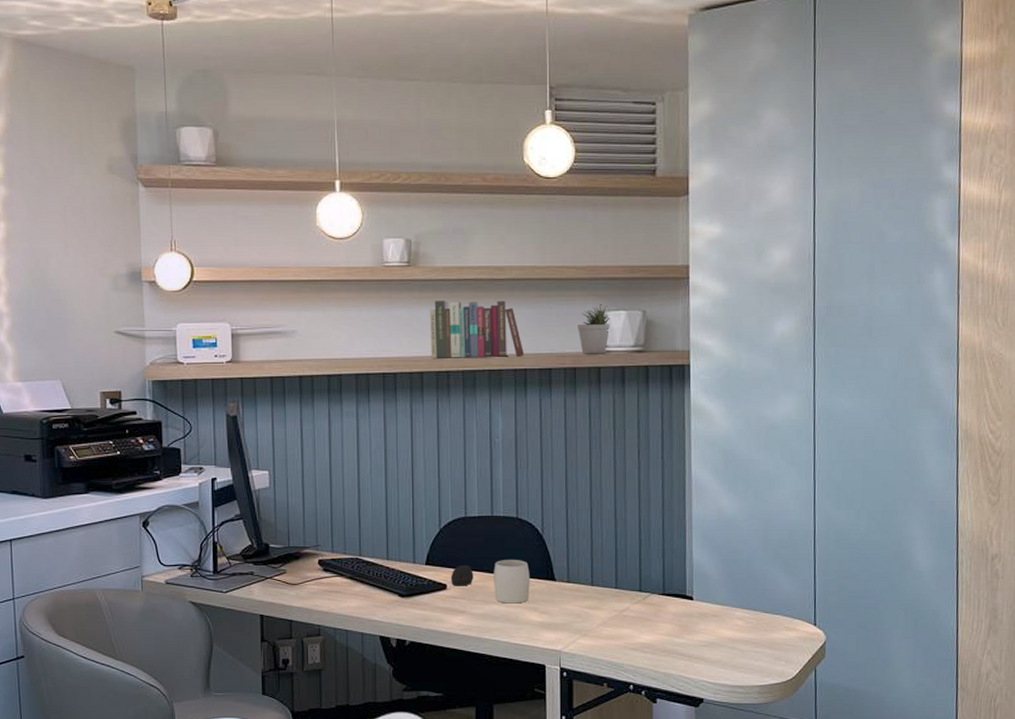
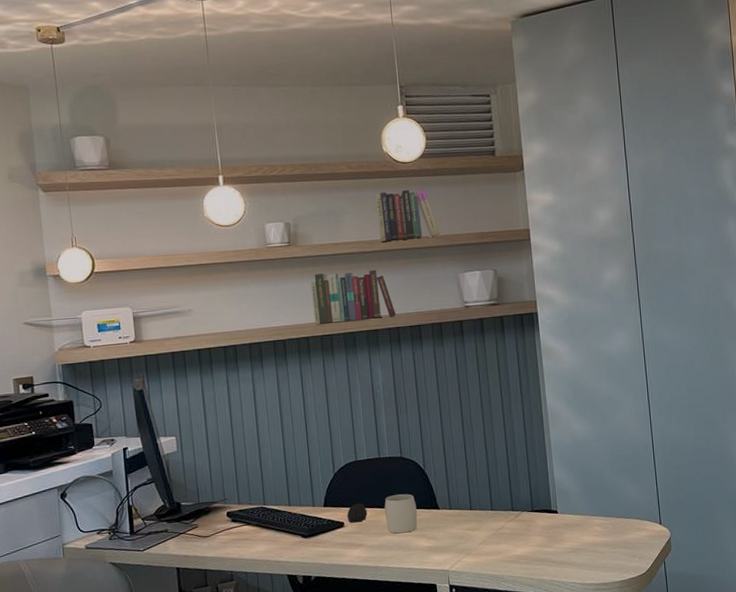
books: none [511,210,583,271] -> present [375,189,440,244]
potted plant: present [578,304,610,354] -> none [440,267,467,311]

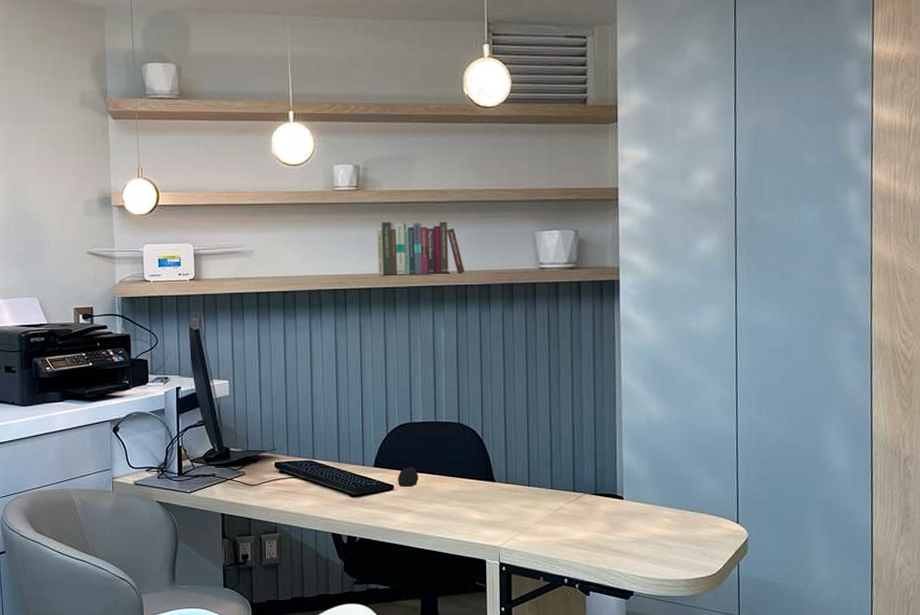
books: present [375,189,440,244] -> none [452,137,519,194]
mug: present [384,494,418,534] -> none [437,462,471,503]

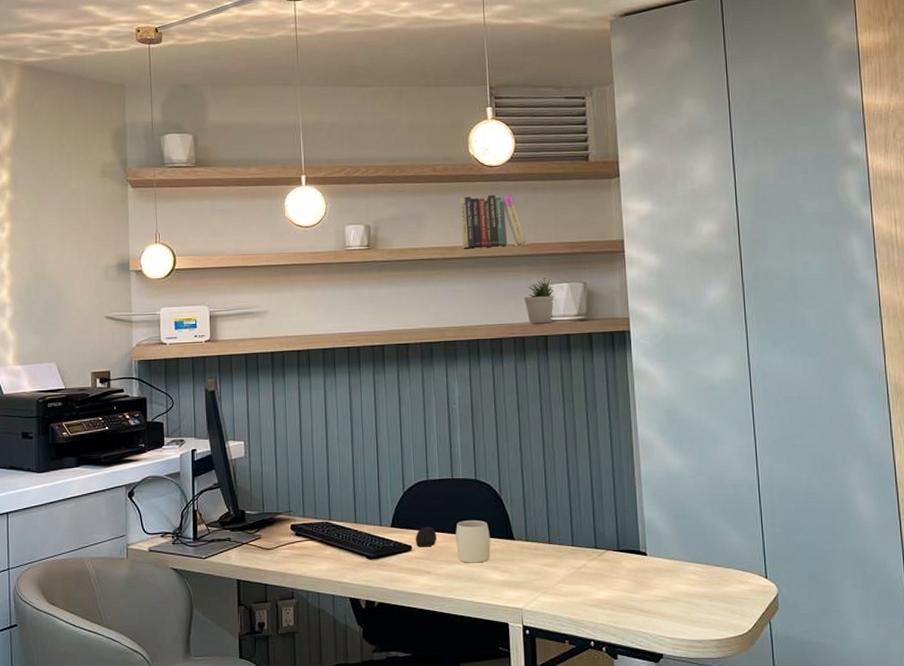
books: present [377,221,464,275] -> none [389,277,476,332]
mug: none [437,462,471,503] -> present [455,520,491,563]
books: none [452,137,519,194] -> present [459,194,527,250]
potted plant: none [514,224,544,271] -> present [524,278,554,324]

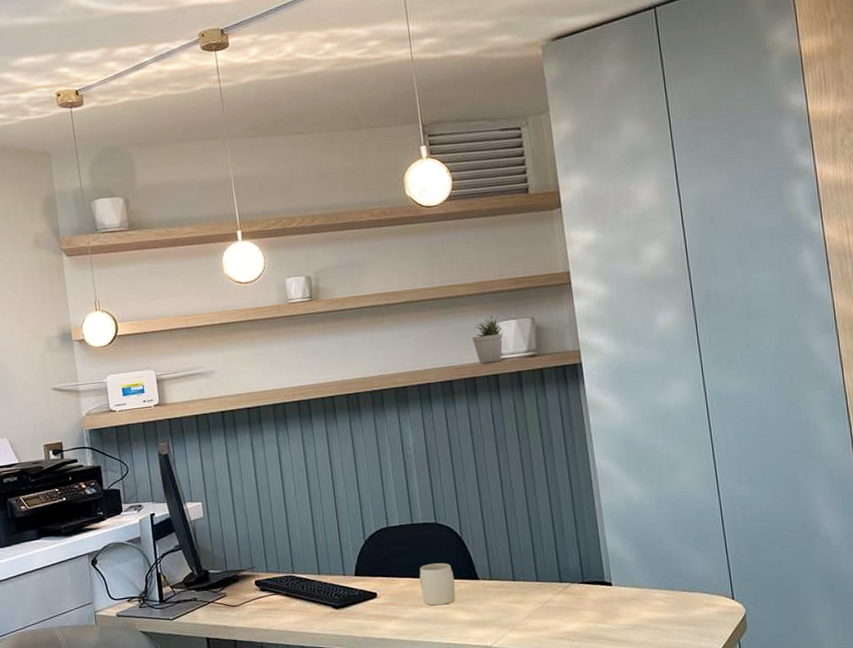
computer mouse: present [415,526,437,547] -> none [379,572,402,594]
books: present [459,194,527,250] -> none [399,234,471,294]

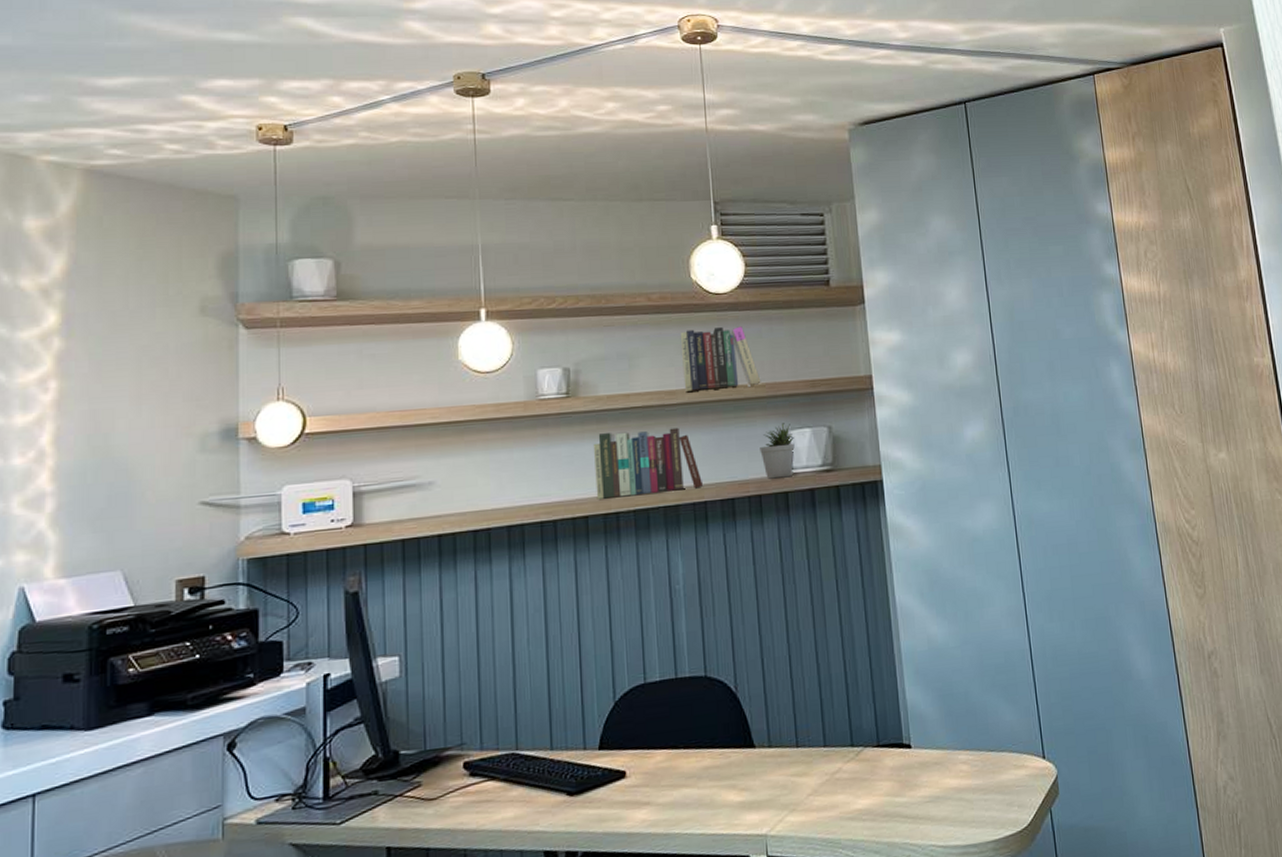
books: none [335,322,425,383] -> present [594,427,702,499]
books: none [399,234,471,294] -> present [680,326,761,394]
mug: present [419,563,456,606] -> none [681,727,726,785]

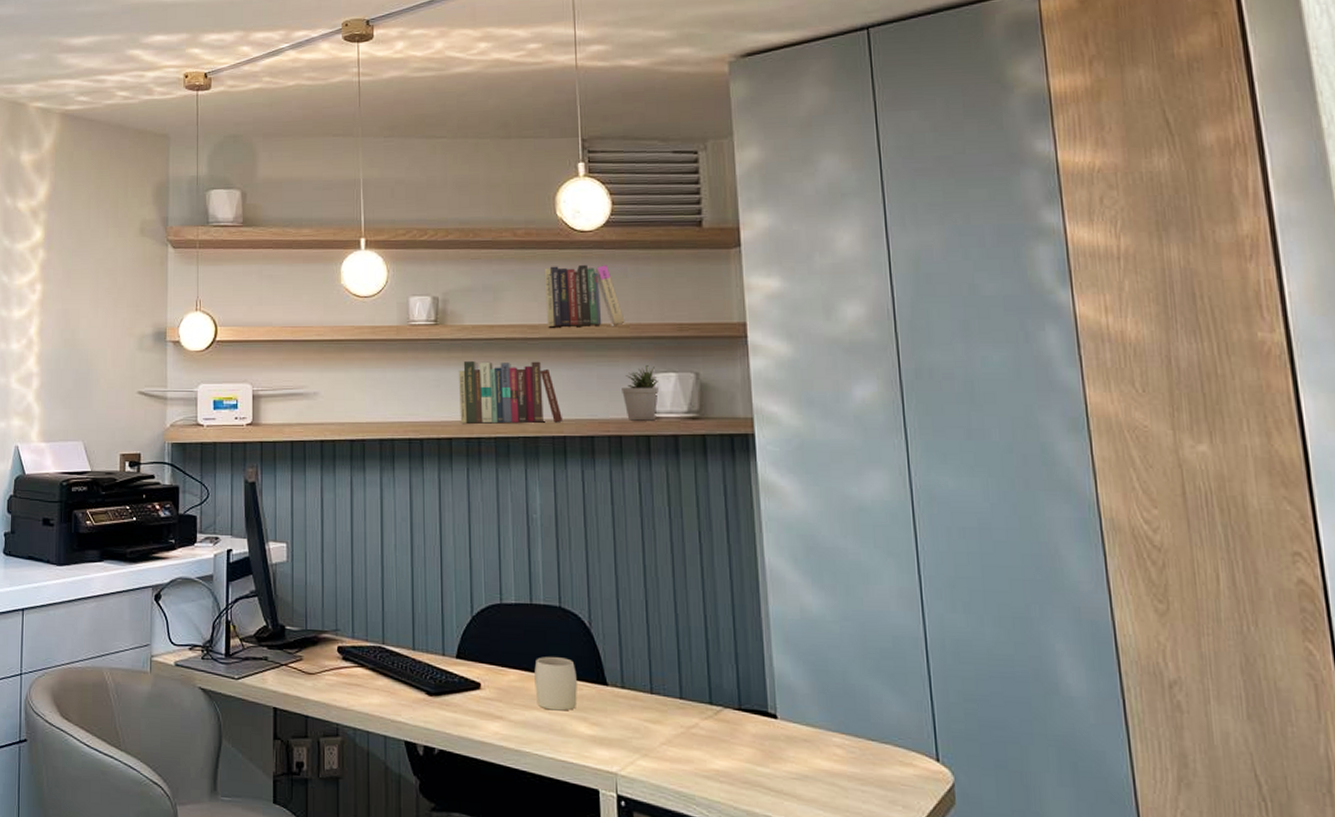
mug: none [681,727,726,785] -> present [534,657,577,711]

